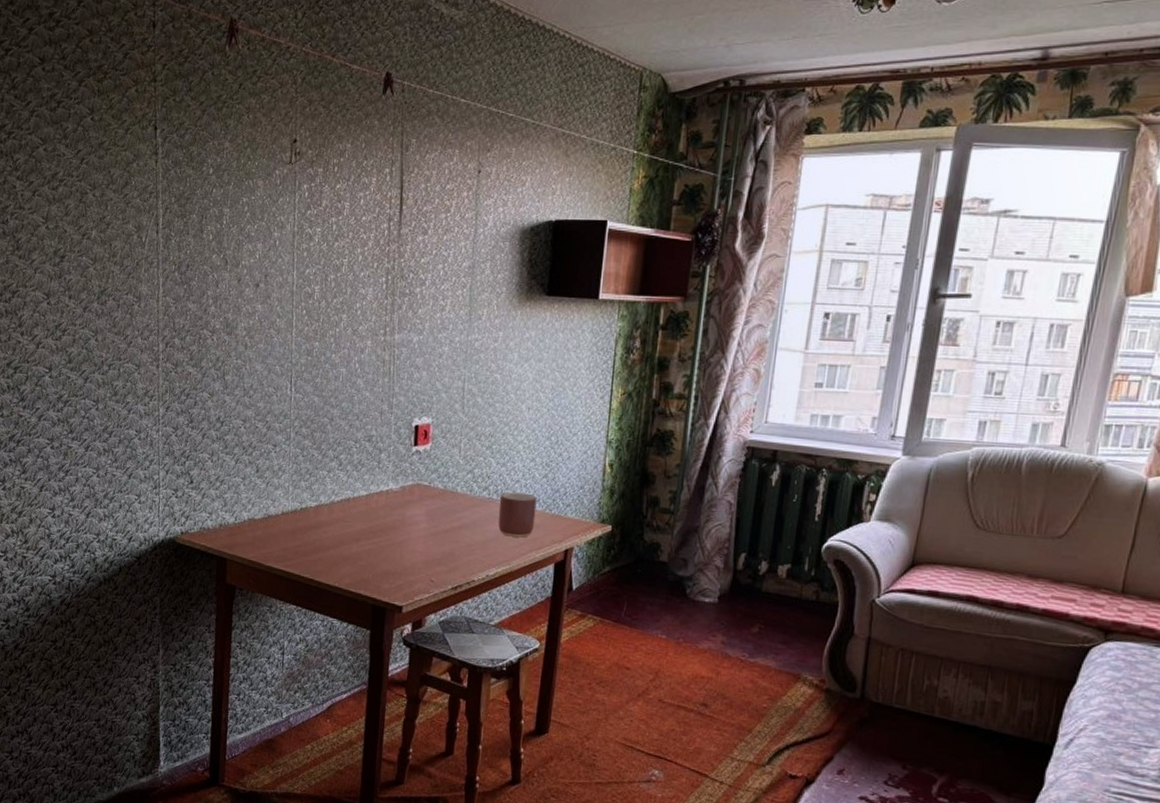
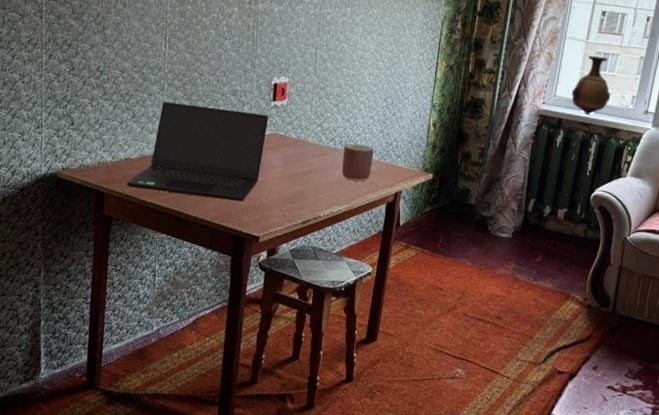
laptop: none [250,453,410,565] -> present [126,102,269,202]
vase: none [788,370,842,444] -> present [571,56,611,115]

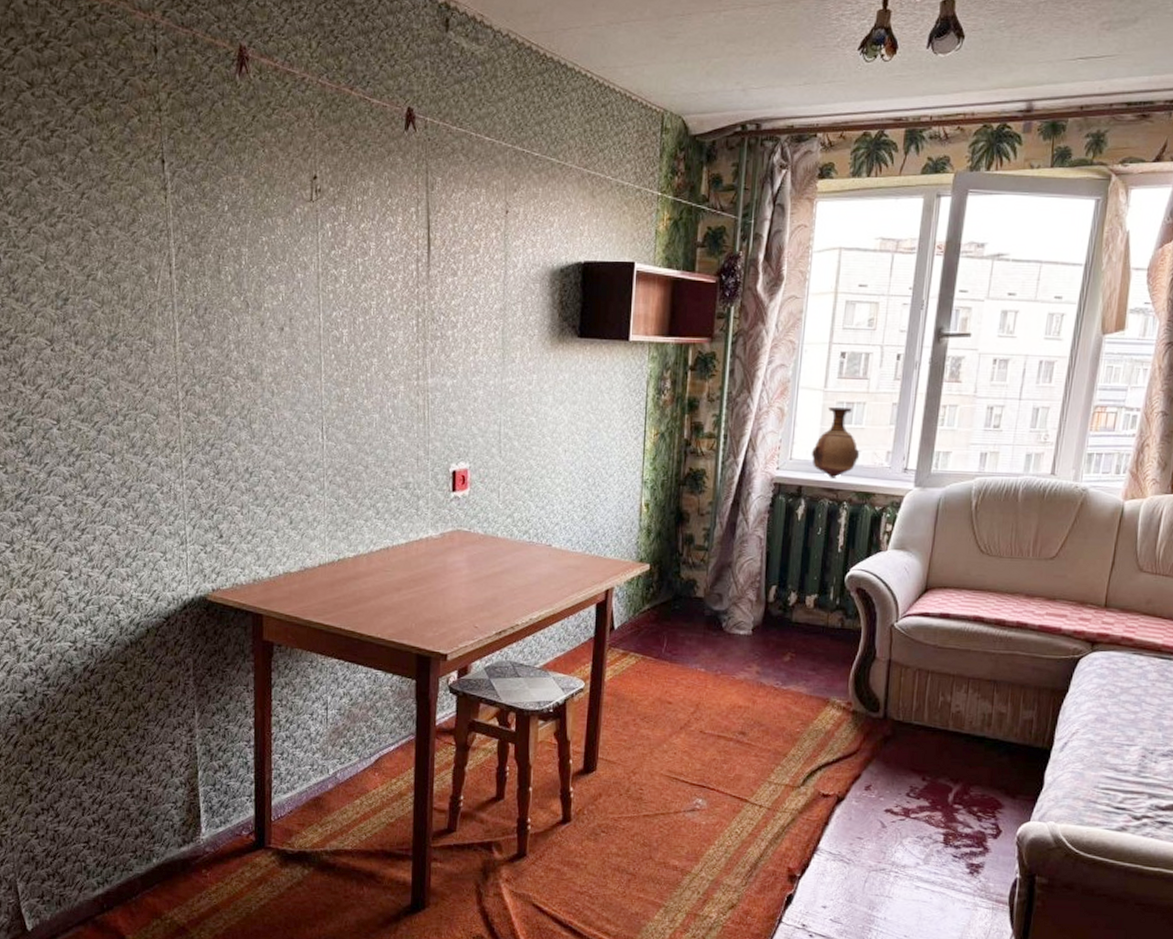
laptop: present [126,102,269,202] -> none [287,502,449,614]
mug: present [341,143,374,182] -> none [539,534,577,580]

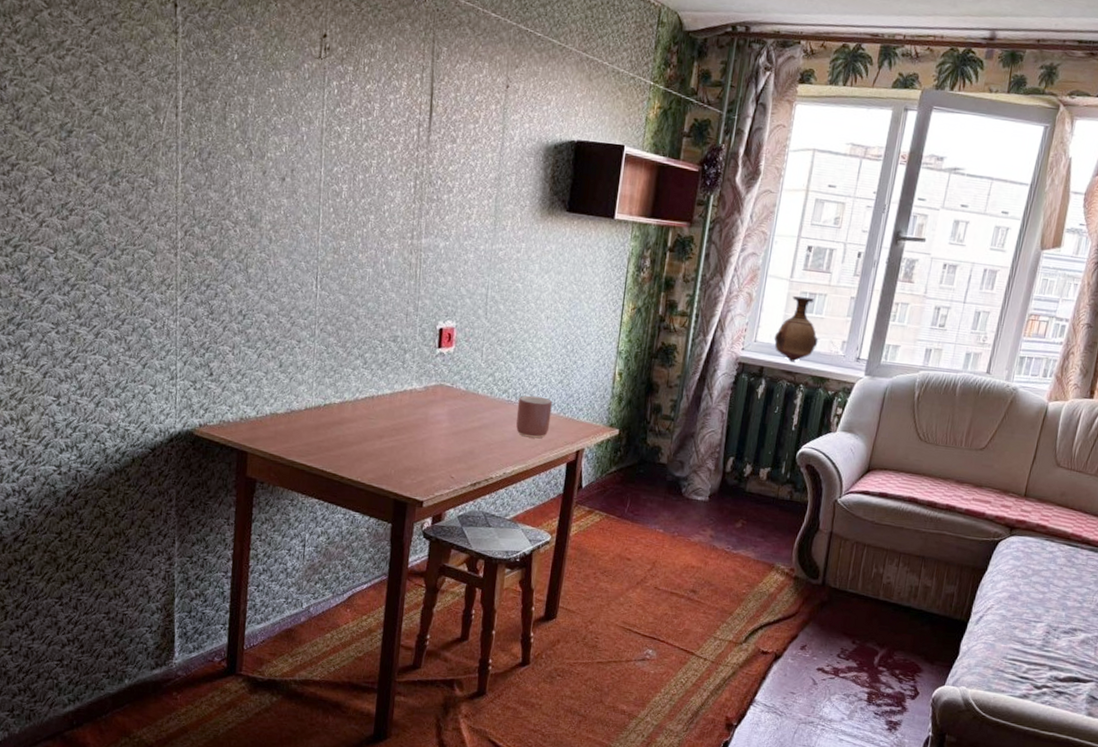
mug: none [539,534,577,580] -> present [515,395,553,439]

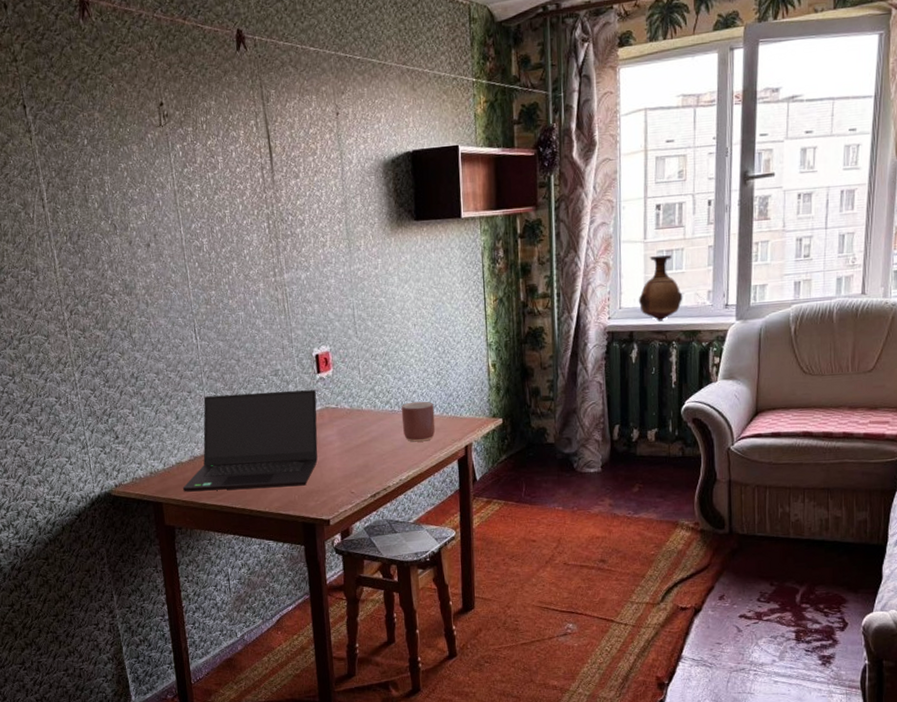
laptop: none [272,349,434,462] -> present [182,390,318,492]

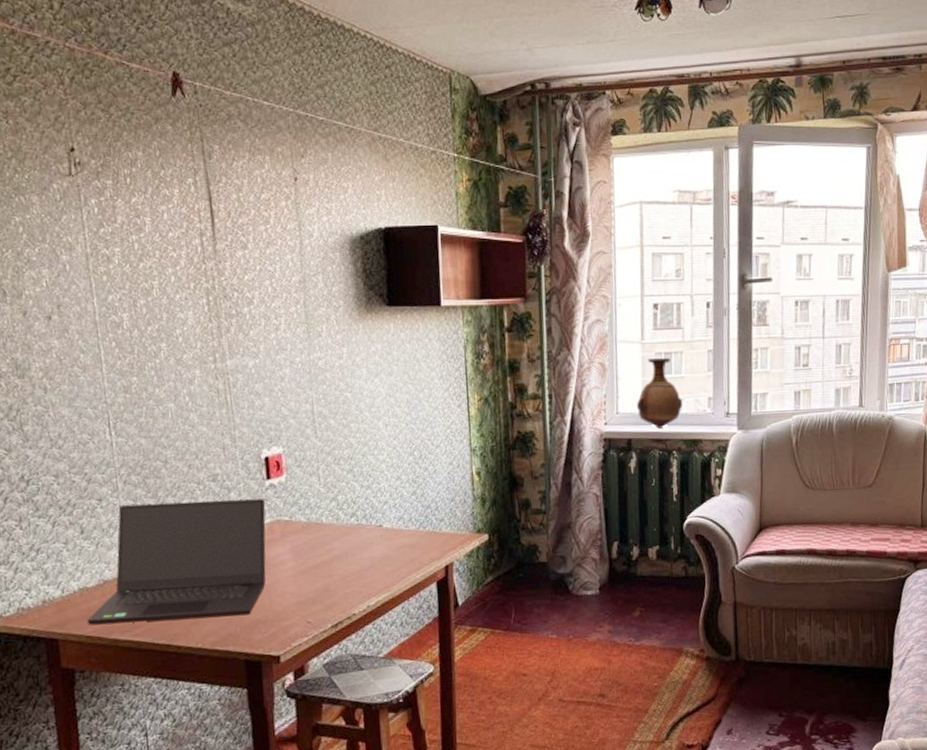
mug: present [401,401,436,442] -> none [369,513,411,562]

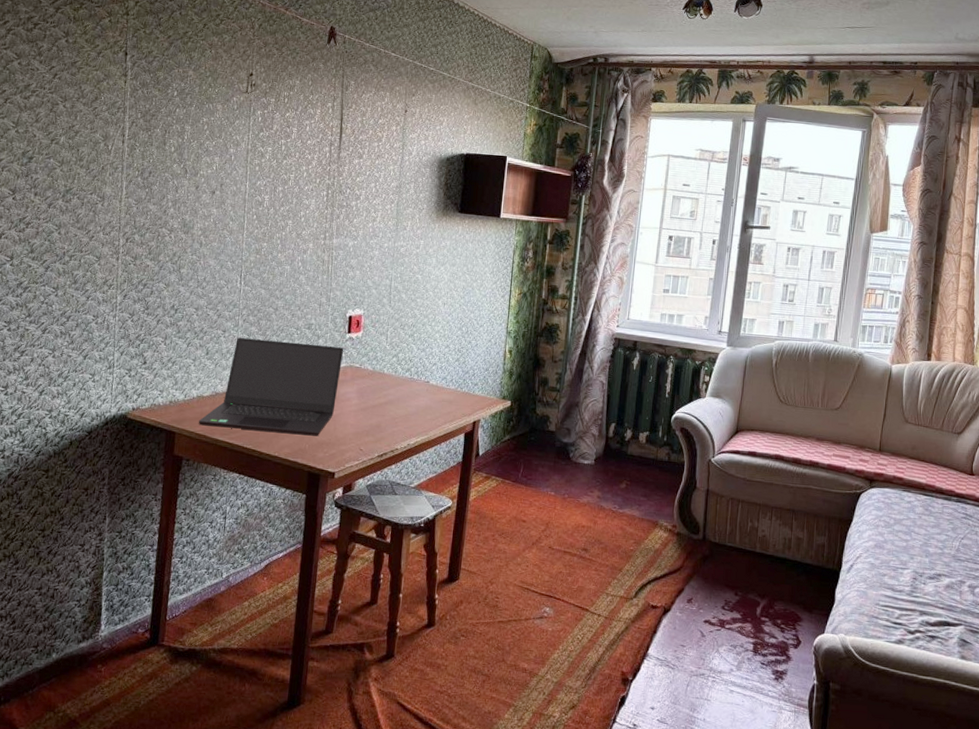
vase: present [636,358,683,429] -> none [644,279,684,336]

